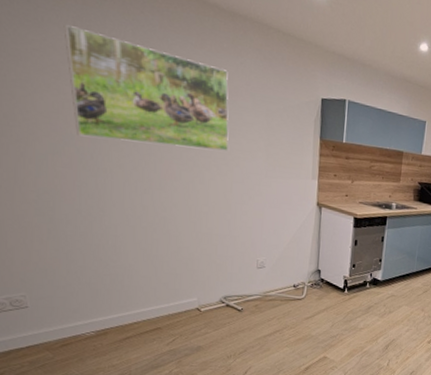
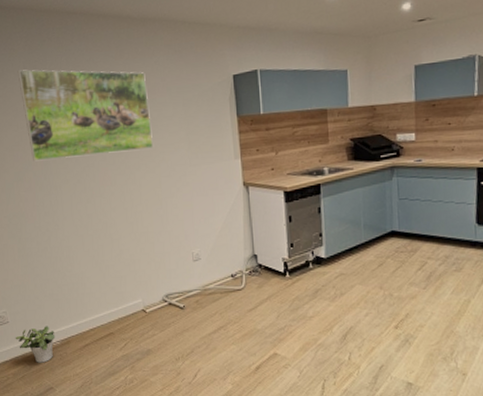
potted plant: none [35,315,90,353] -> present [15,326,56,363]

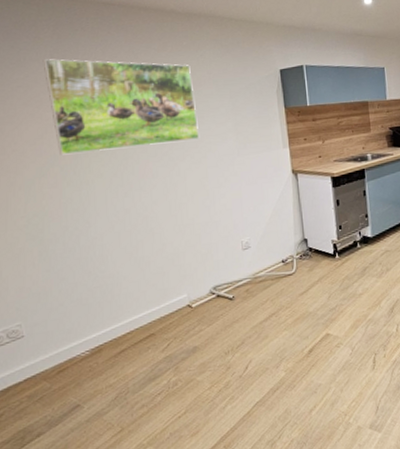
potted plant: present [15,326,56,363] -> none [32,335,84,379]

